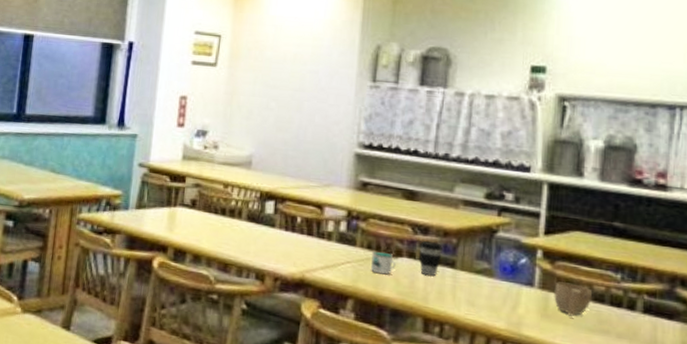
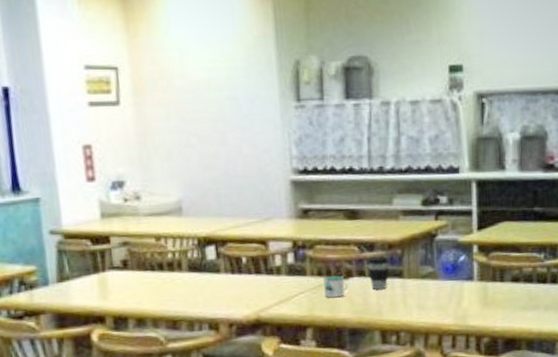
cup: present [554,281,592,317] -> none [491,269,522,300]

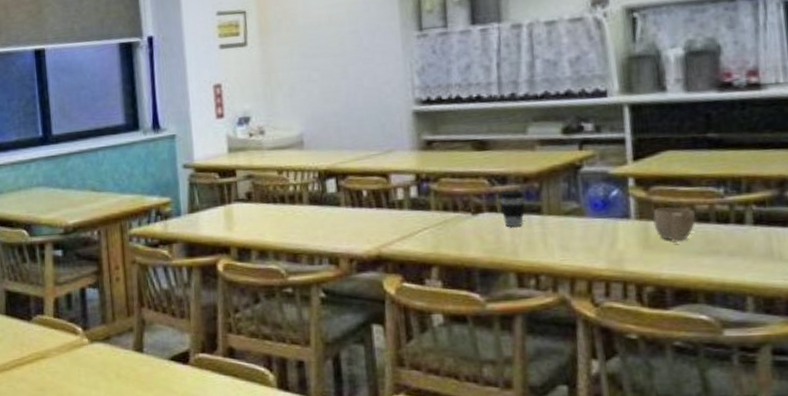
mug: present [322,275,348,298] -> none [448,210,477,235]
cup: none [491,269,522,300] -> present [653,206,695,242]

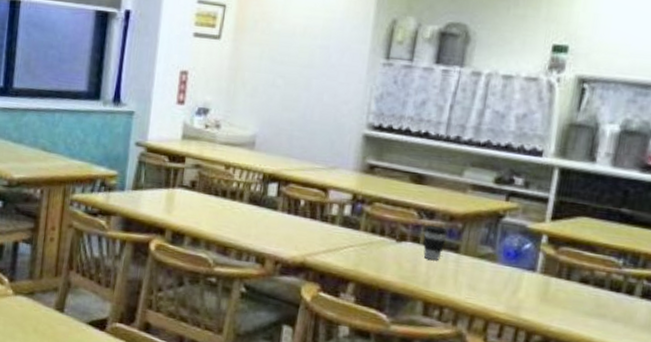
cup: present [653,206,695,242] -> none [555,266,593,301]

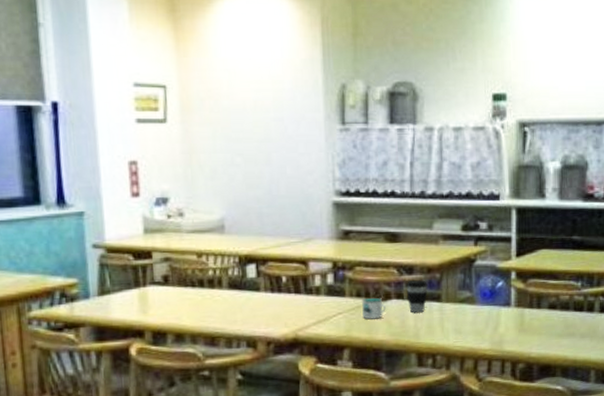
mug: none [374,235,400,259] -> present [361,297,386,320]

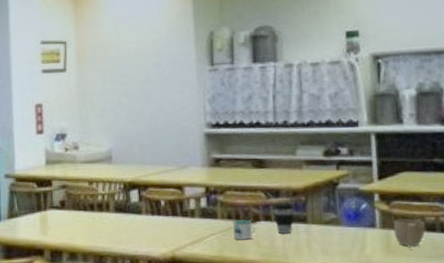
cup: none [528,296,559,327] -> present [393,218,425,248]

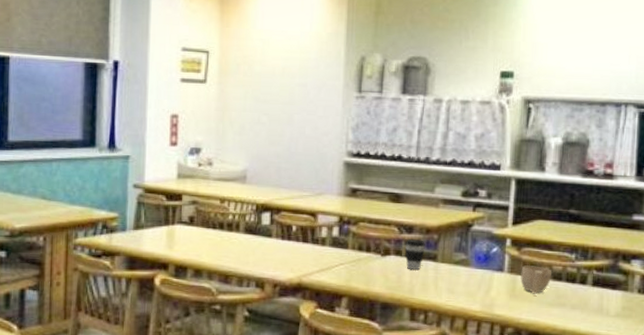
mug: present [232,219,255,240] -> none [362,251,385,273]

